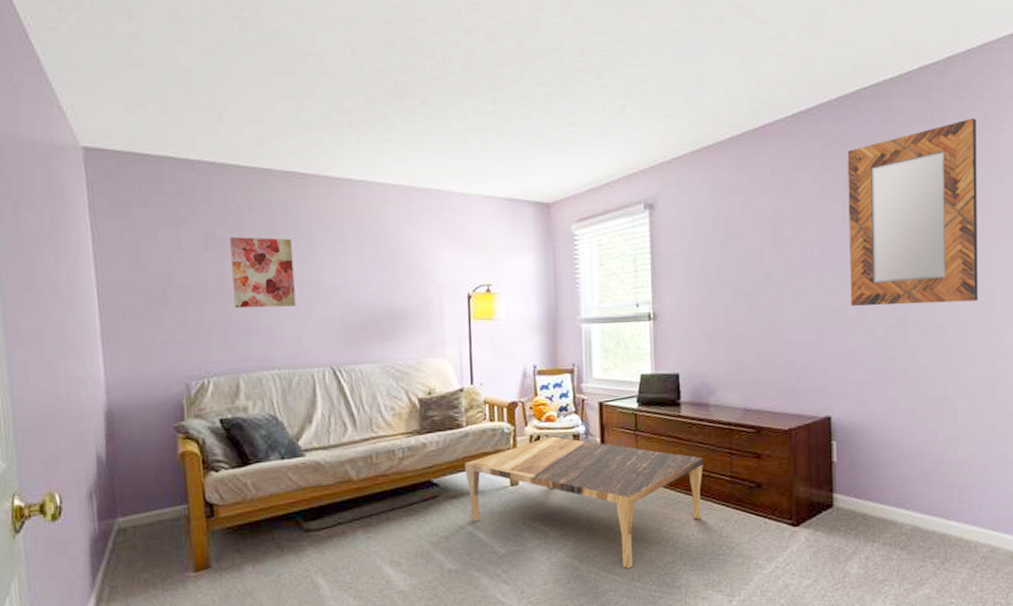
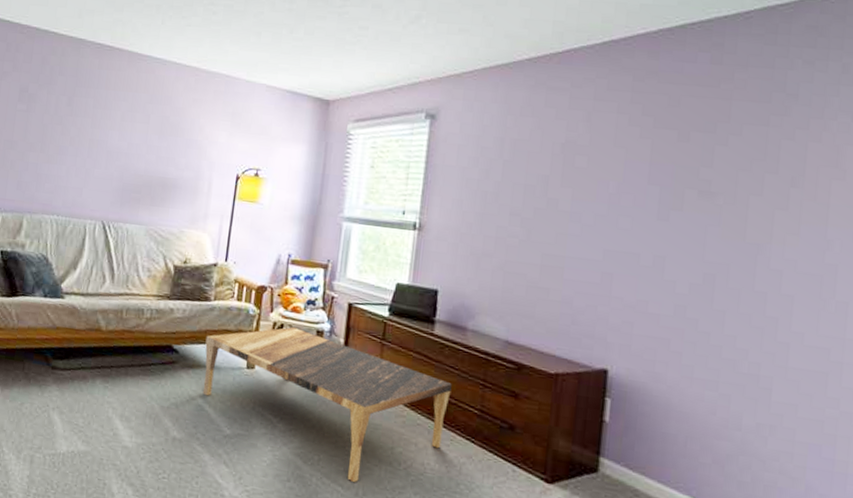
wall art: present [230,237,296,309] -> none [32,94,90,162]
home mirror: present [847,118,978,306] -> none [647,68,832,274]

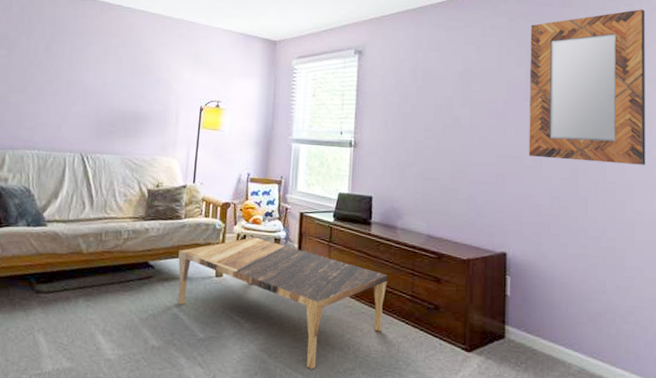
home mirror: none [647,68,832,274] -> present [529,9,645,165]

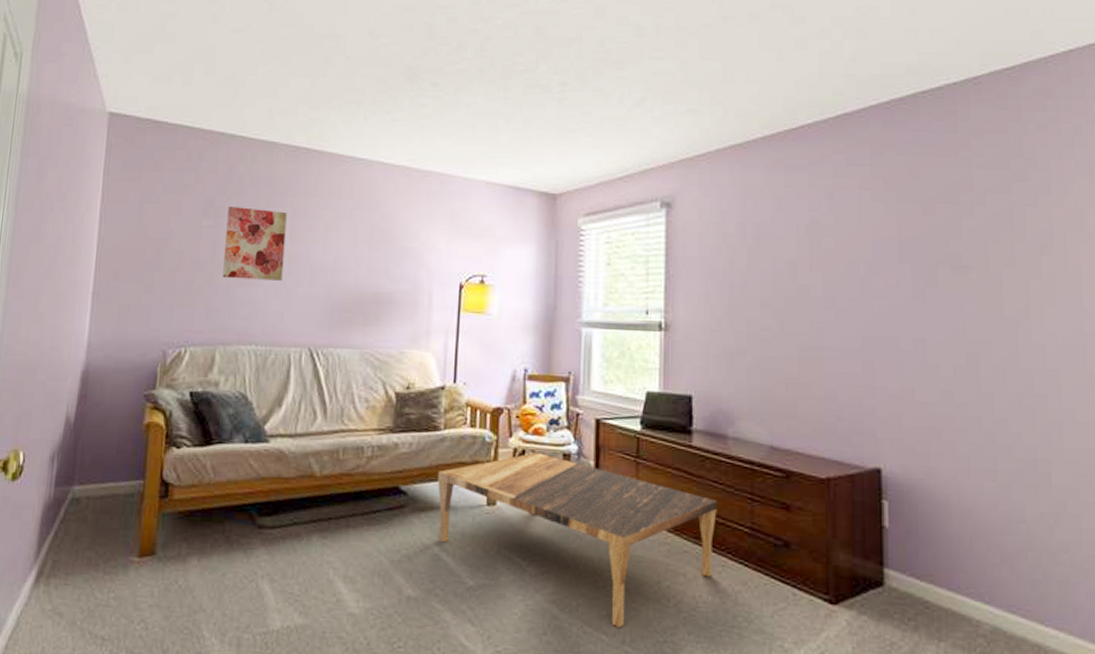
wall art: none [13,40,66,100] -> present [223,207,287,281]
home mirror: present [529,9,645,165] -> none [902,131,1075,345]

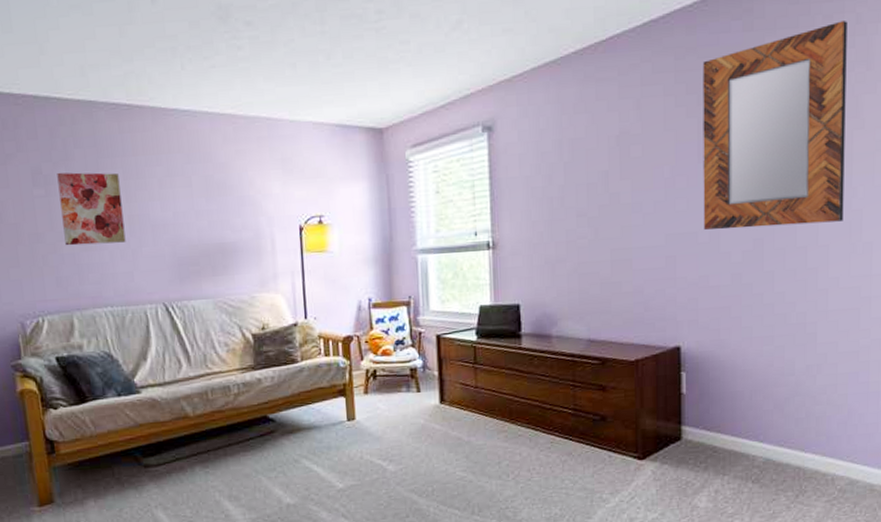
coffee table: present [437,453,717,629] -> none [300,370,545,503]
home mirror: none [902,131,1075,345] -> present [703,21,847,230]

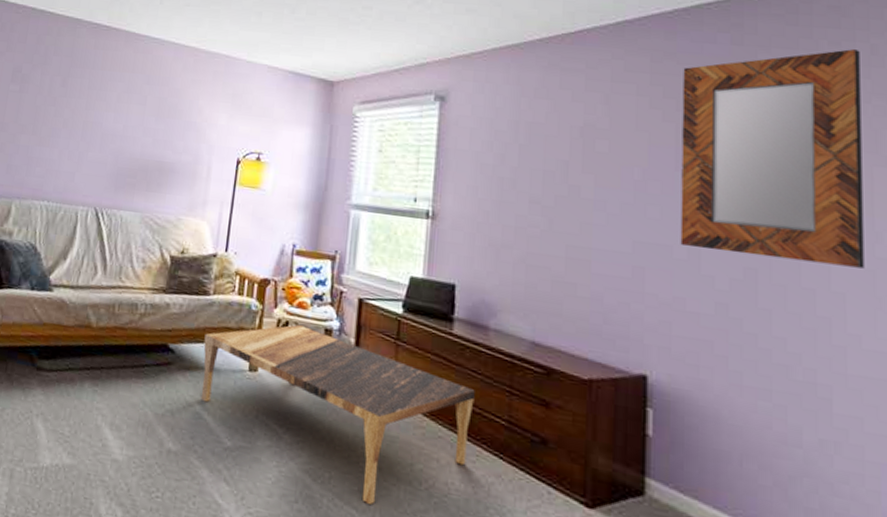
wall art: present [57,172,126,246] -> none [24,74,85,144]
coffee table: none [300,370,545,503] -> present [200,325,475,506]

